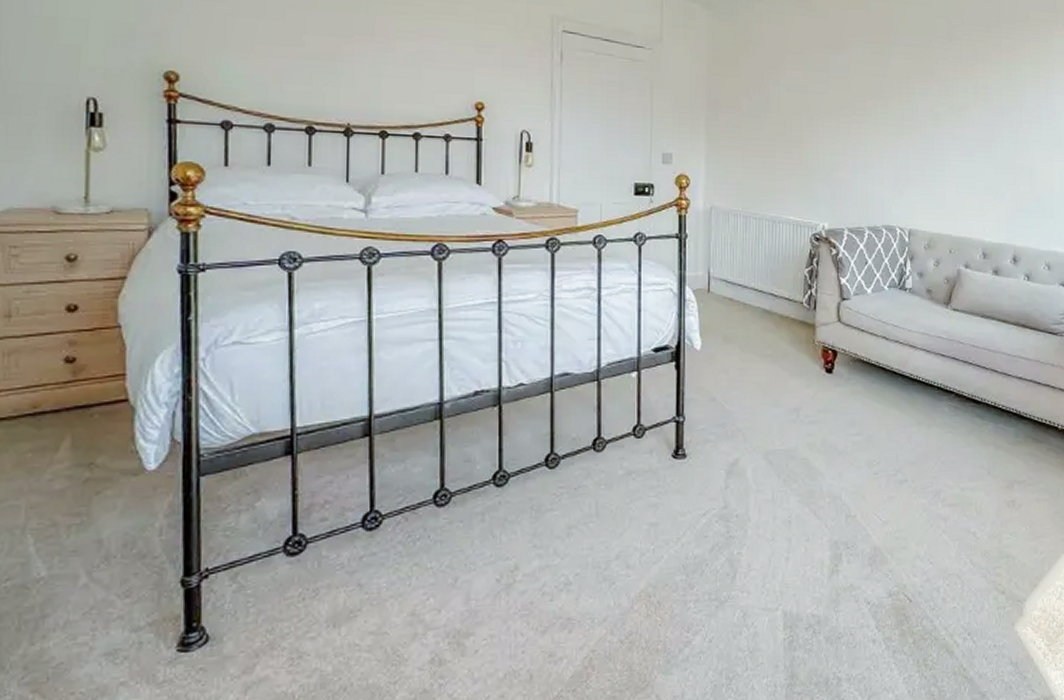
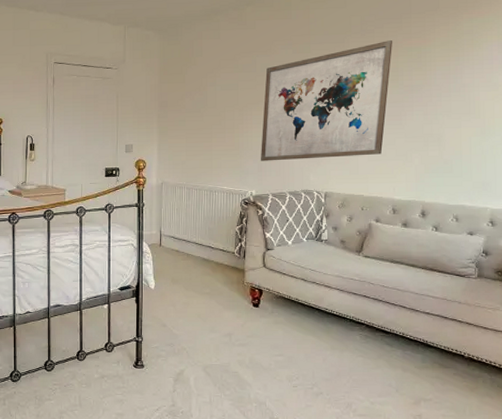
wall art: none [834,51,982,187] -> present [261,40,393,161]

